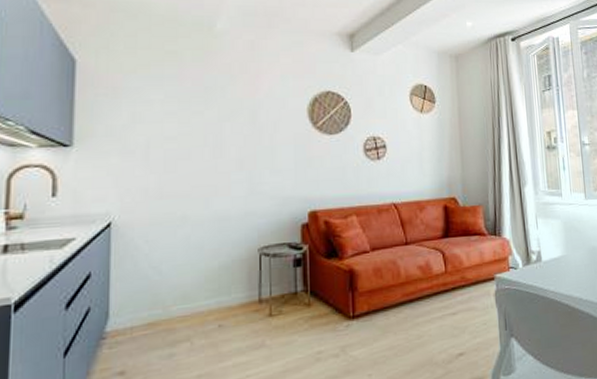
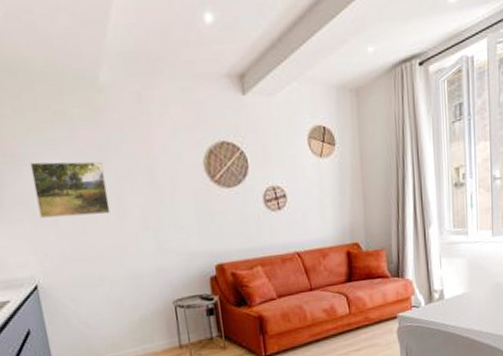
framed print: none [130,96,206,152] -> present [30,161,111,218]

